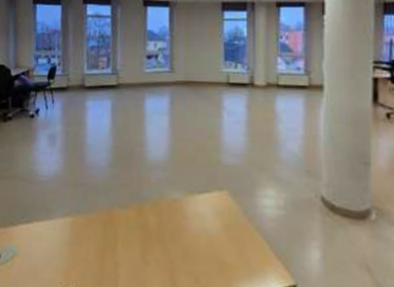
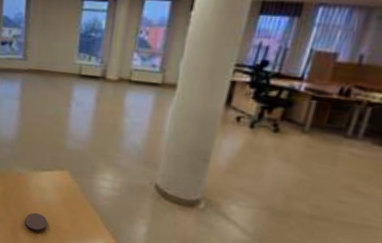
coaster: none [184,247,210,274] -> present [24,212,48,233]

